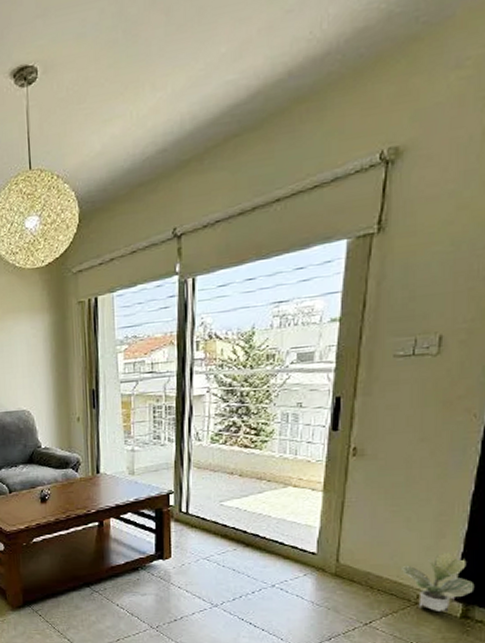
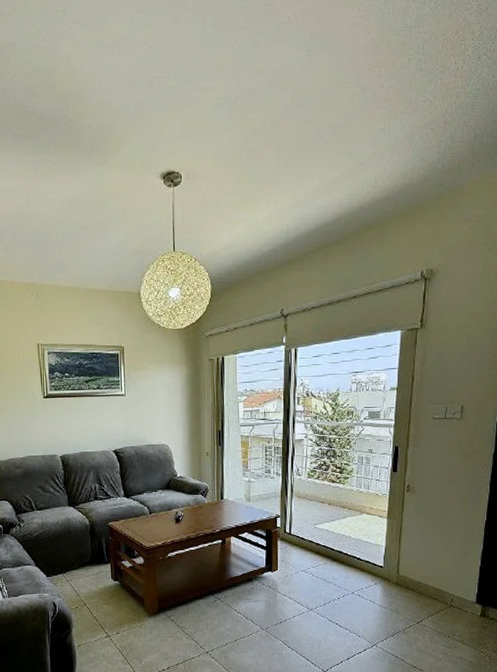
potted plant: present [400,552,475,613] -> none [440,566,489,612]

